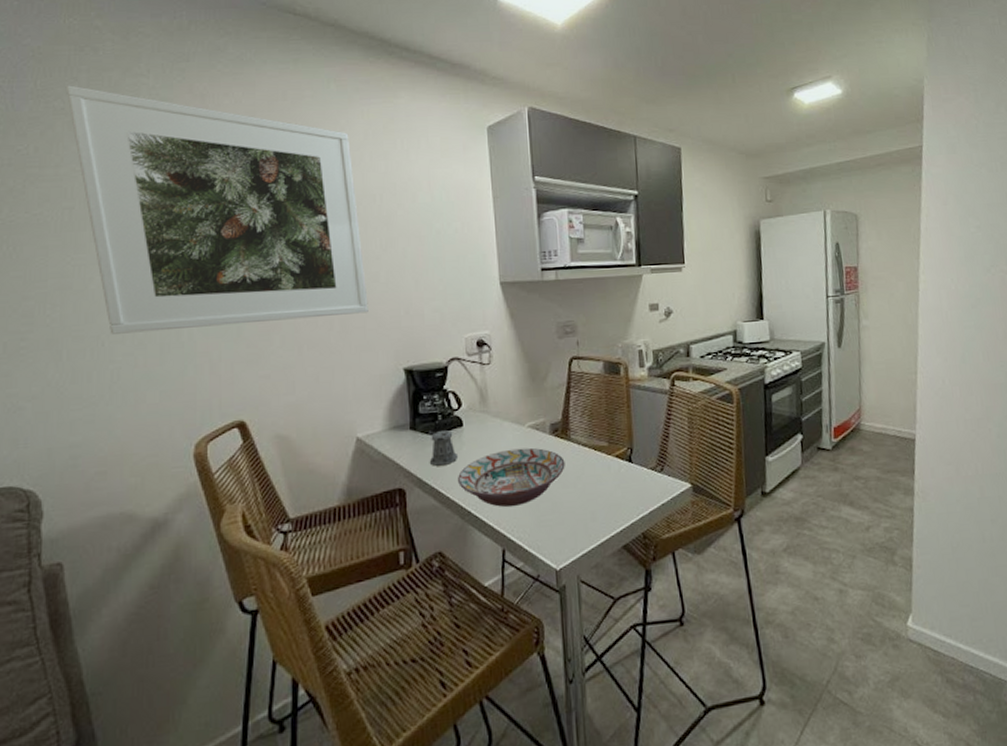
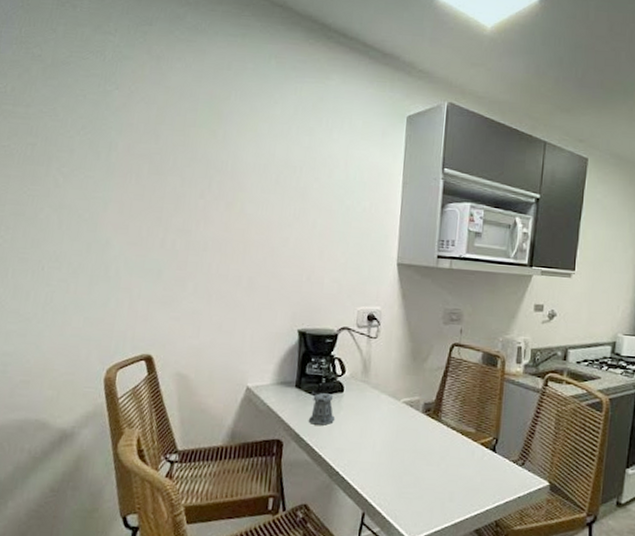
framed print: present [65,85,369,334] -> none [44,35,281,274]
decorative bowl: present [457,447,565,508] -> none [330,420,433,475]

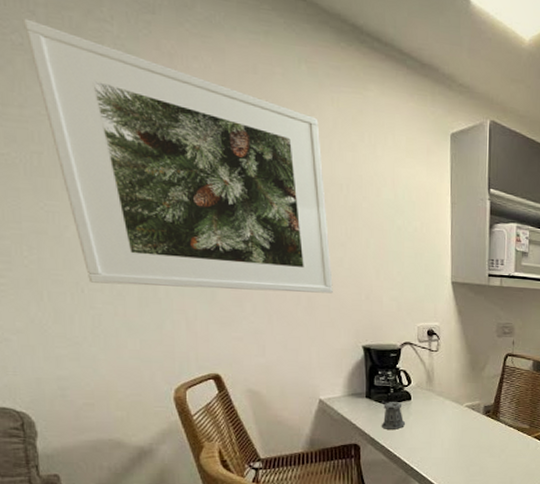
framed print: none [44,35,281,274] -> present [22,18,333,294]

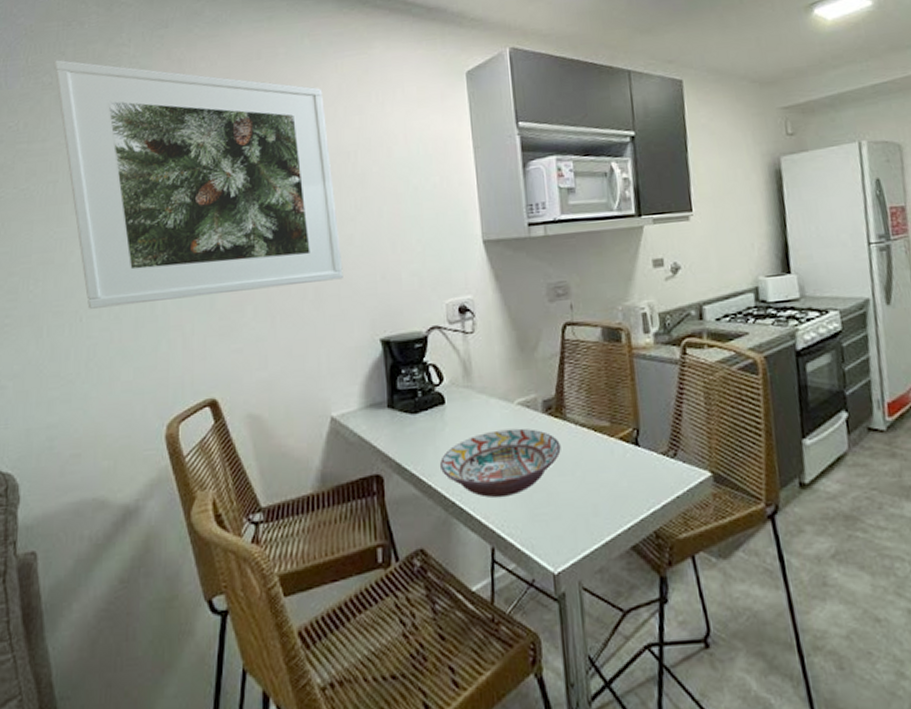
pepper shaker: present [381,400,406,429] -> none [407,409,441,449]
decorative bowl: none [403,422,493,468] -> present [439,428,561,498]

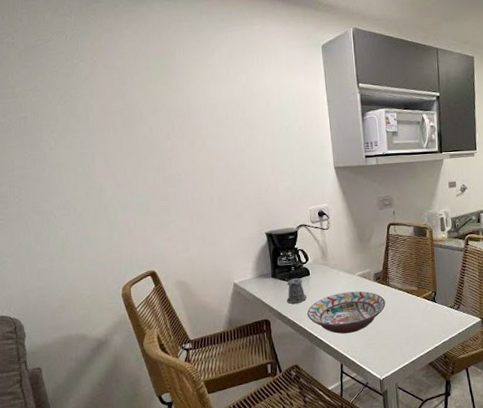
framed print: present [53,59,343,309] -> none [13,25,238,209]
pepper shaker: none [407,409,441,449] -> present [284,278,307,304]

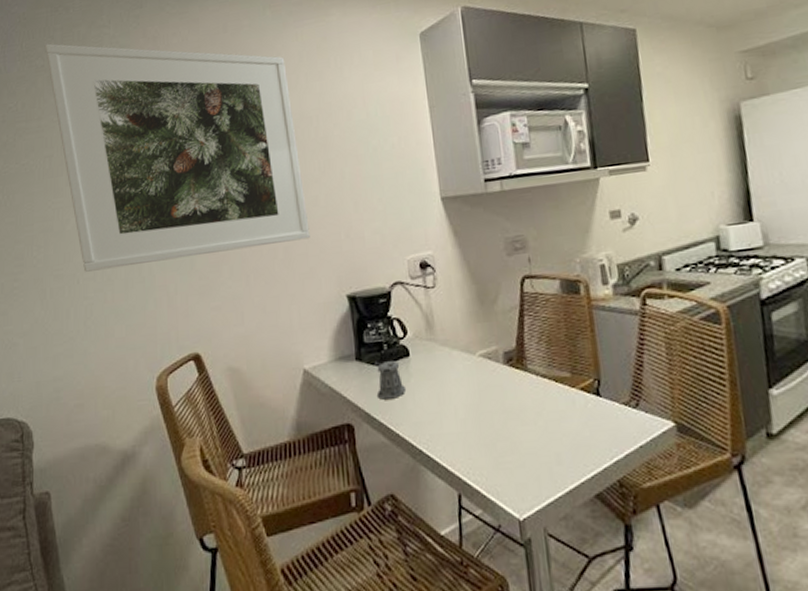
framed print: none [13,25,238,209] -> present [44,43,310,272]
decorative bowl: present [306,291,386,334] -> none [406,379,523,447]

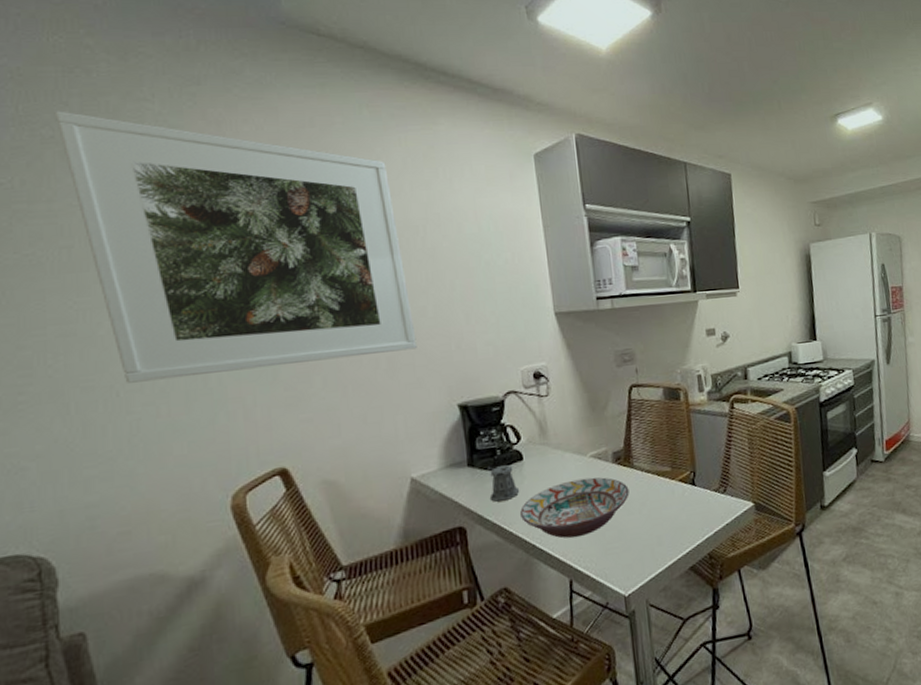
decorative bowl: none [406,379,523,447] -> present [519,477,630,538]

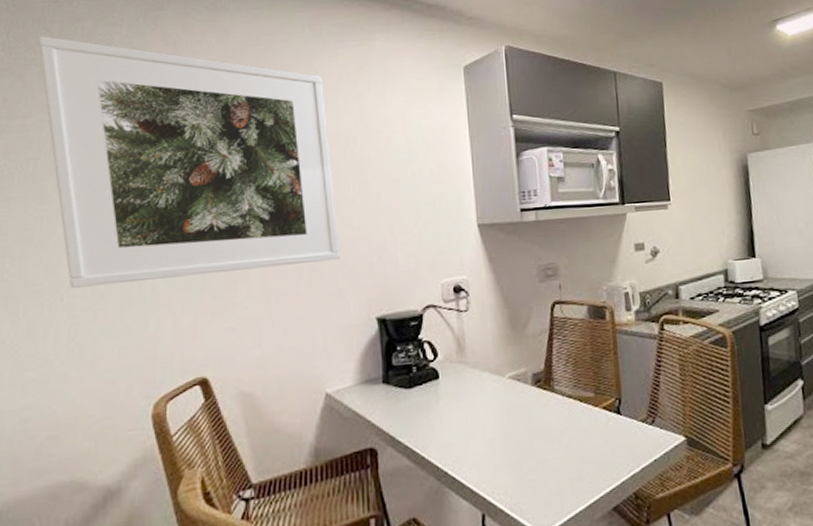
pepper shaker: present [486,465,520,502] -> none [401,383,434,423]
decorative bowl: present [519,477,630,538] -> none [432,400,549,467]

